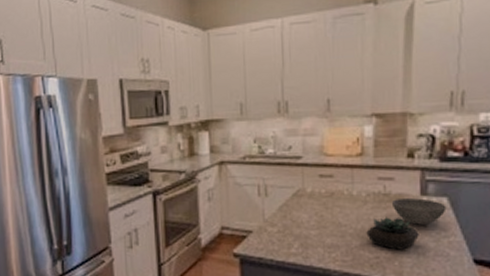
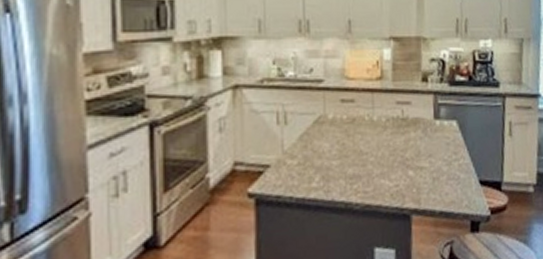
succulent plant: present [366,217,419,250] -> none [386,142,434,177]
bowl: present [391,198,447,225] -> none [408,122,456,149]

